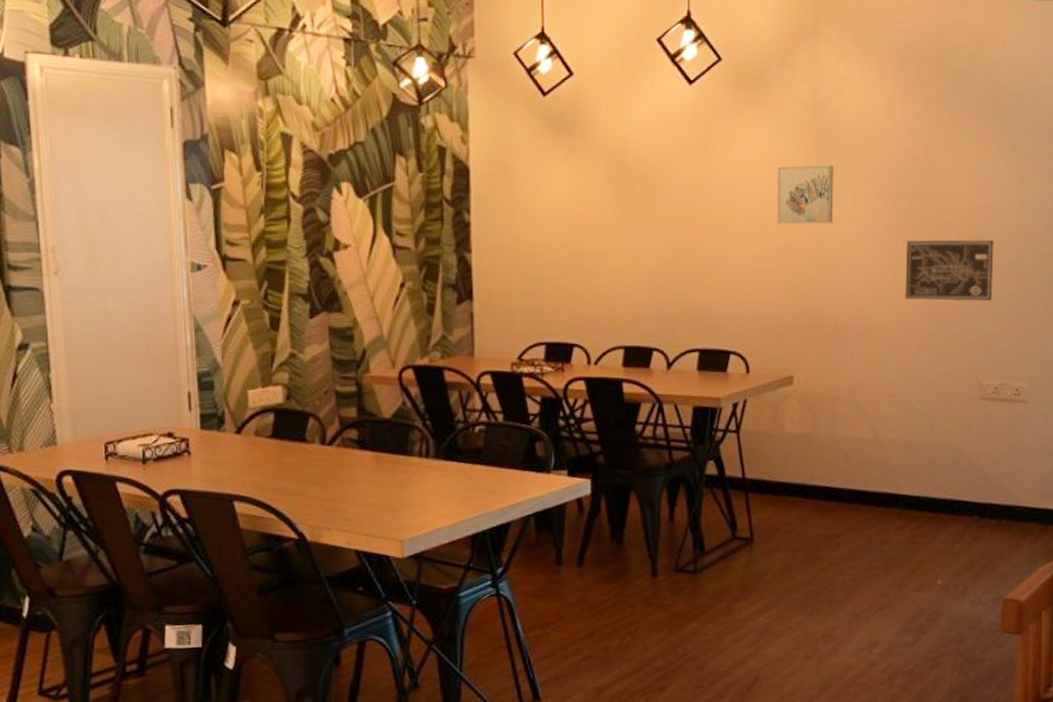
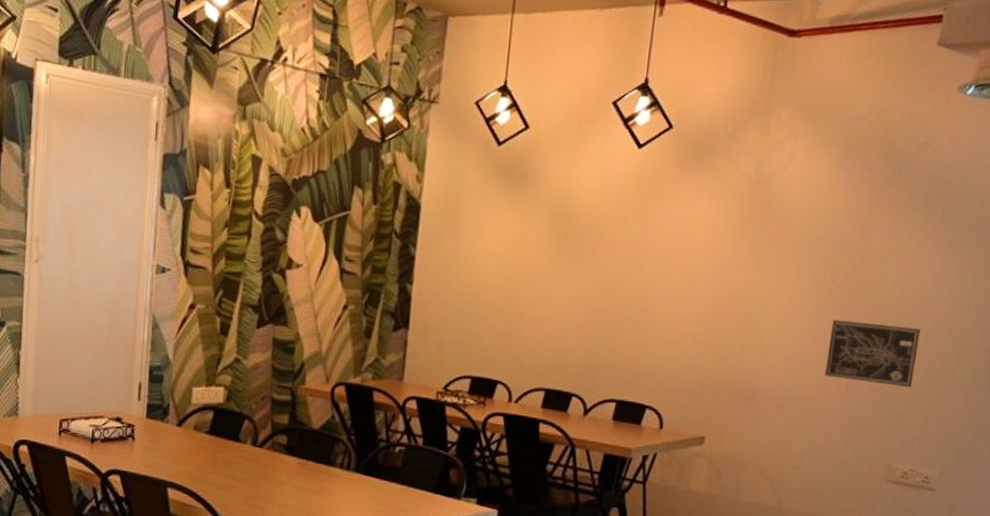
wall art: present [777,165,834,224] -> none [707,235,769,295]

